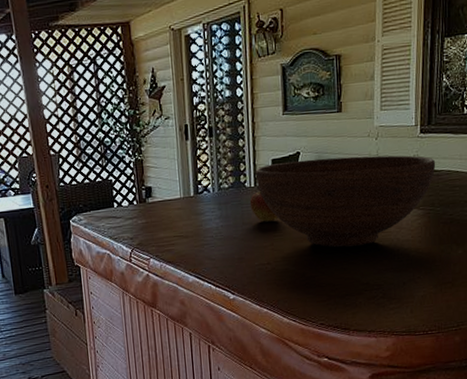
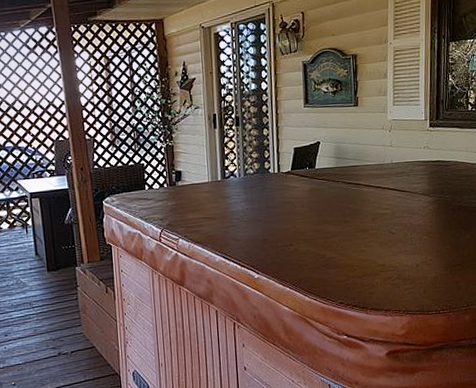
apple: present [249,186,278,222] -> none [273,172,300,206]
fruit bowl: present [255,155,436,248] -> none [278,146,444,231]

